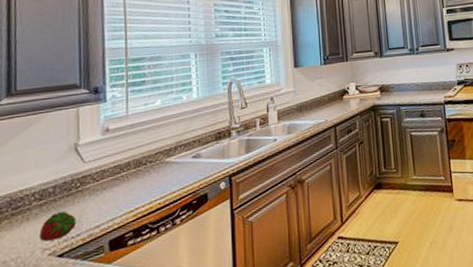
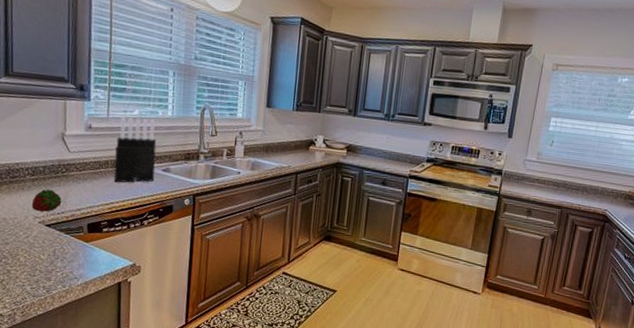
knife block: none [137,106,184,184] -> present [114,117,157,183]

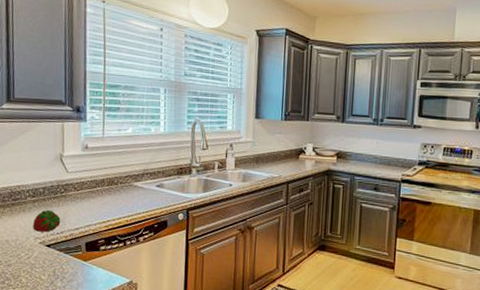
knife block: present [114,117,157,183] -> none [110,135,150,201]

